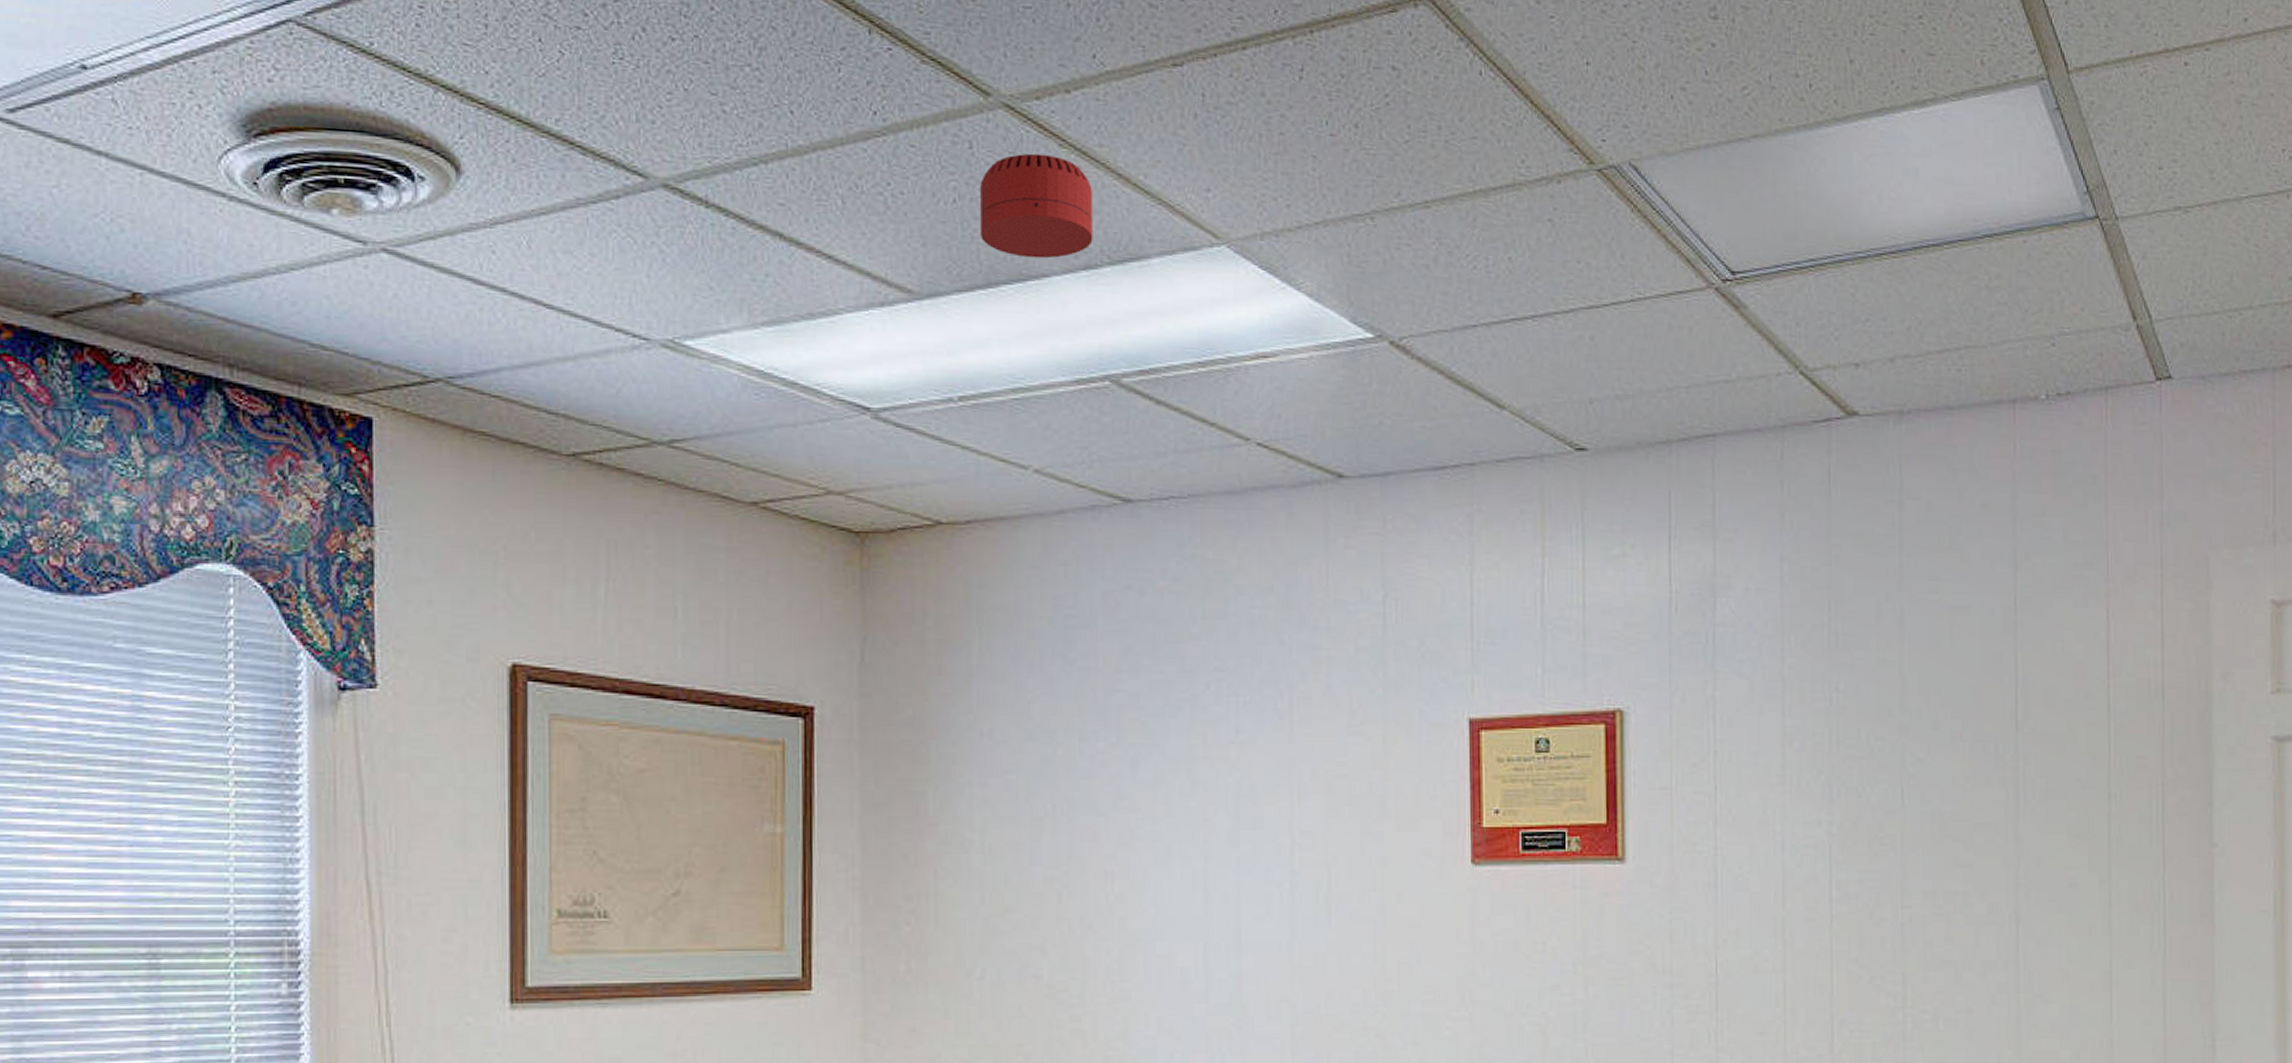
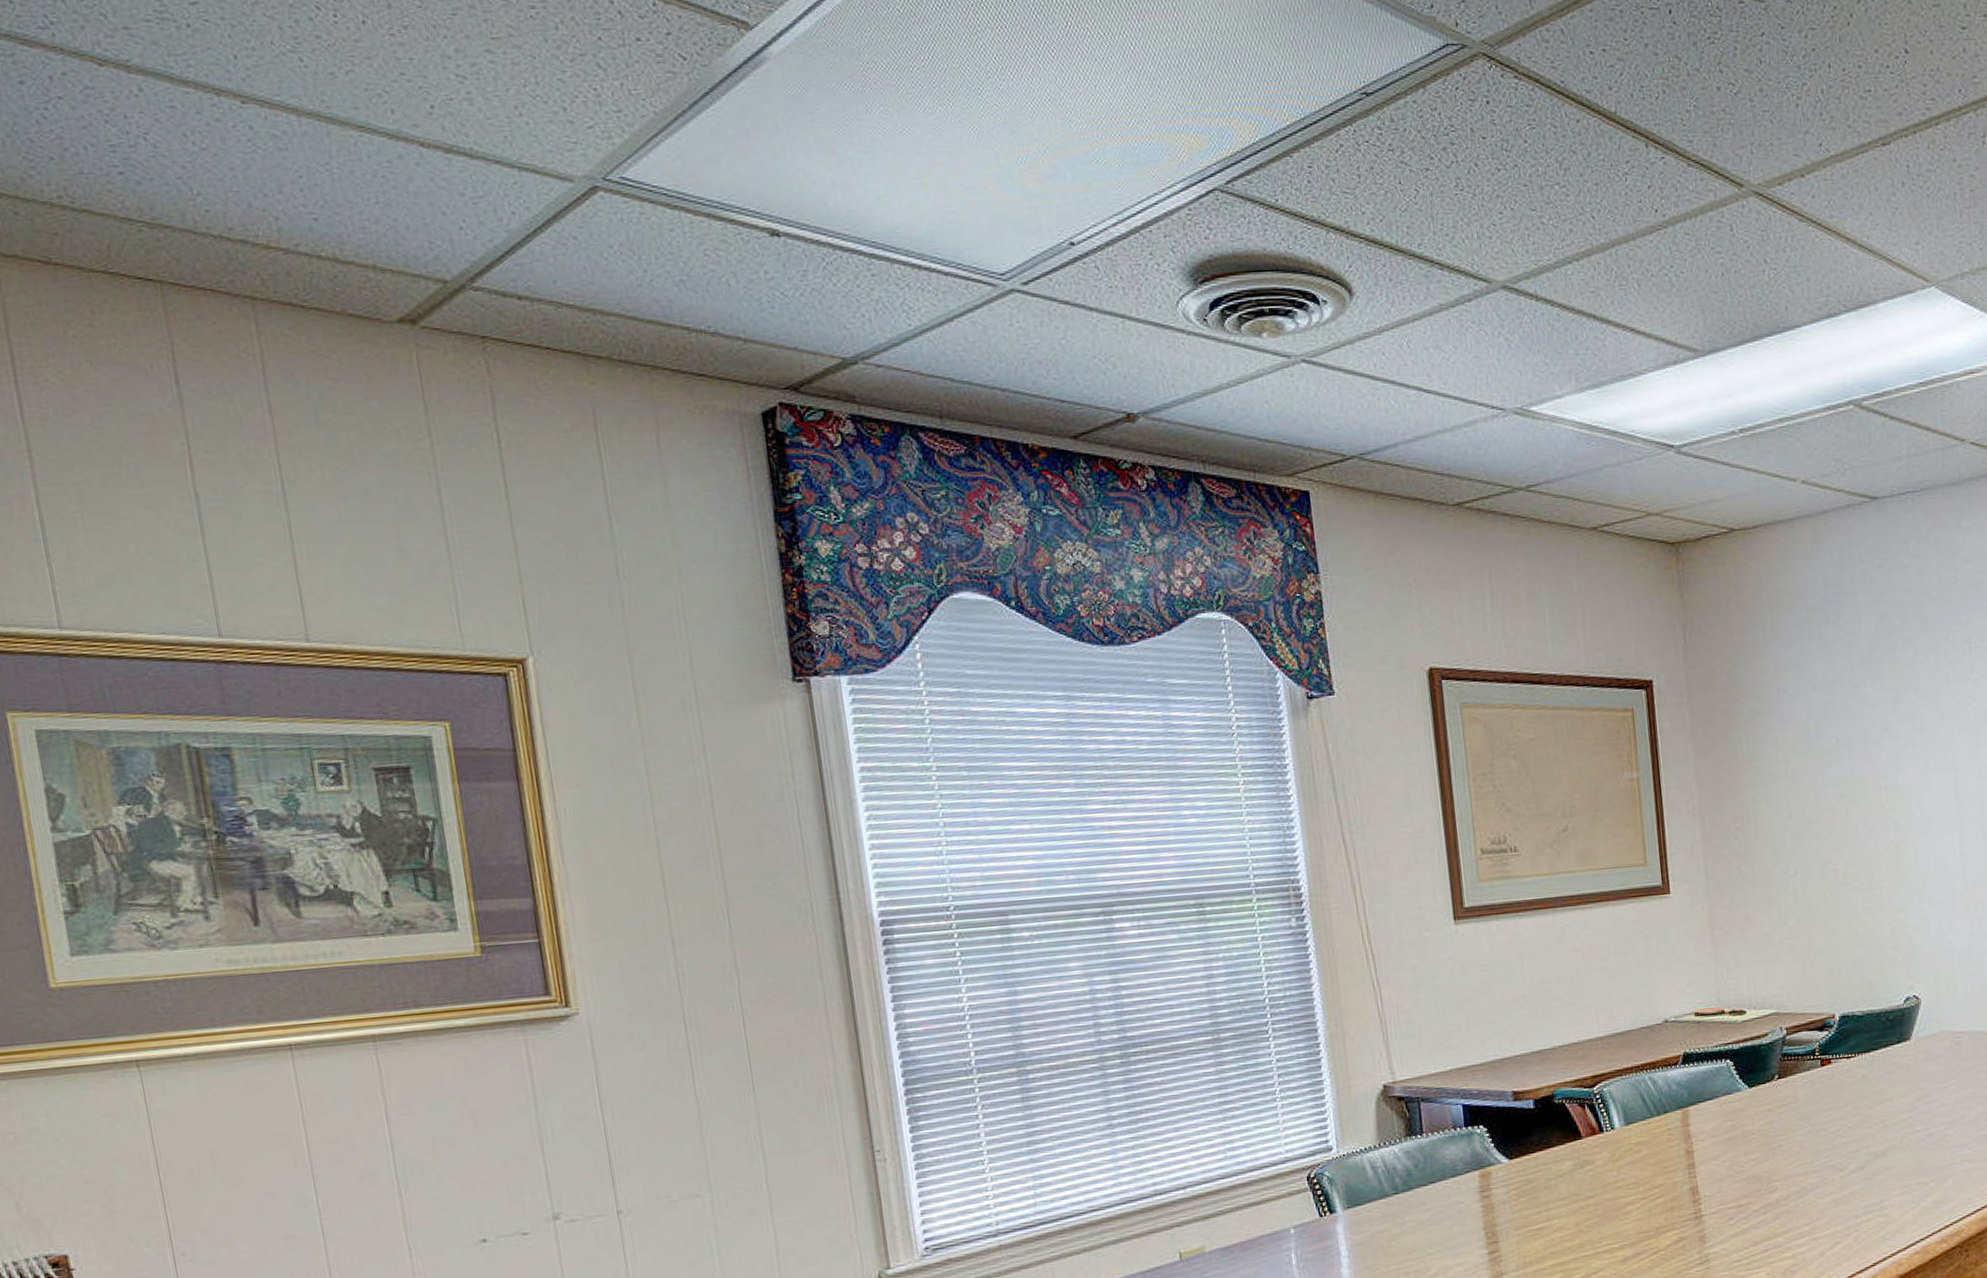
smoke detector: present [979,153,1093,259] -> none [1741,229,1832,314]

